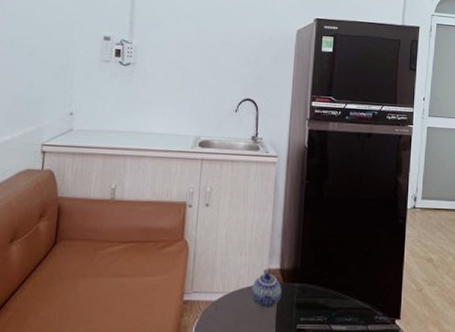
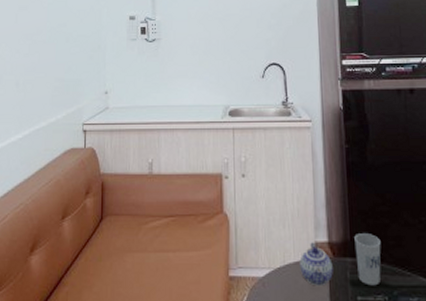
cup: none [303,262,327,308] -> present [354,234,381,286]

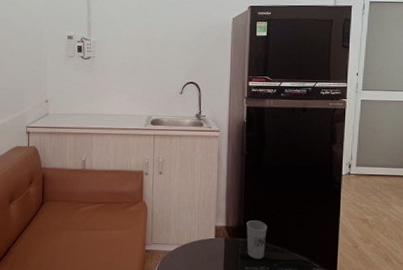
teapot: present [299,242,333,286] -> none [202,226,228,259]

